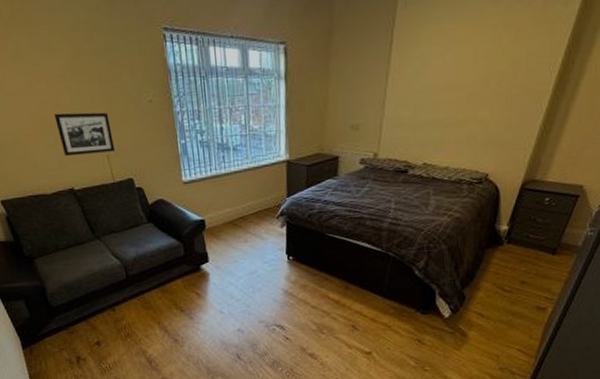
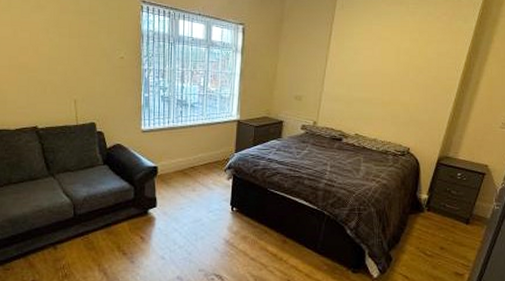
picture frame: present [54,112,115,157] -> none [32,59,83,98]

